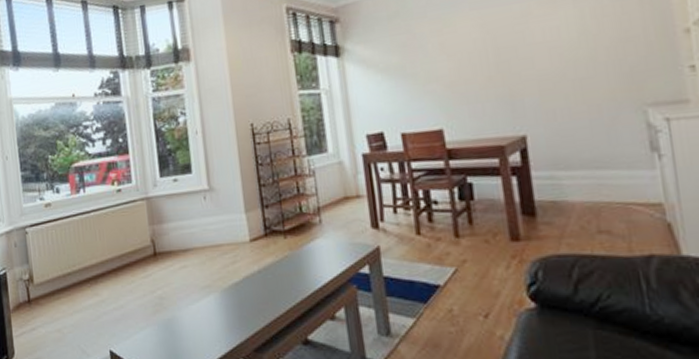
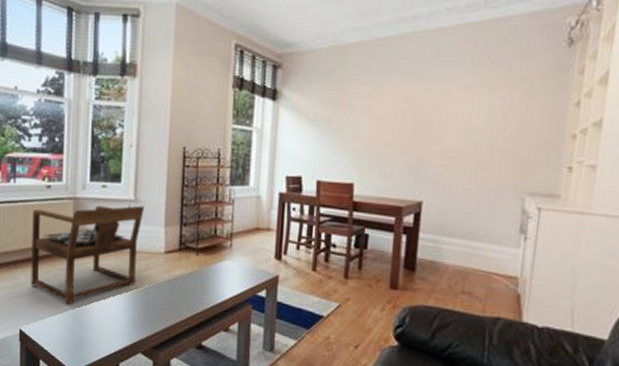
armchair: none [106,194,224,315] -> present [31,205,144,304]

